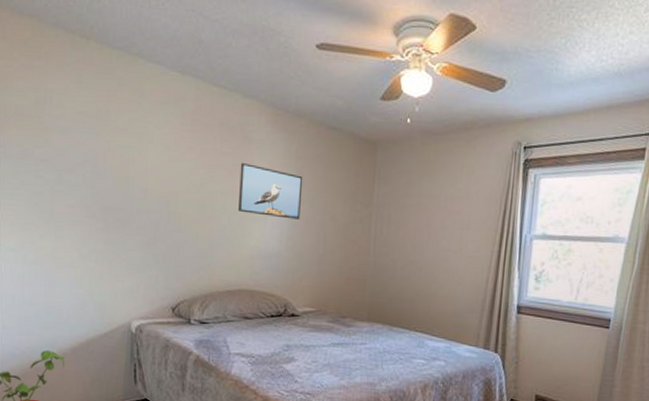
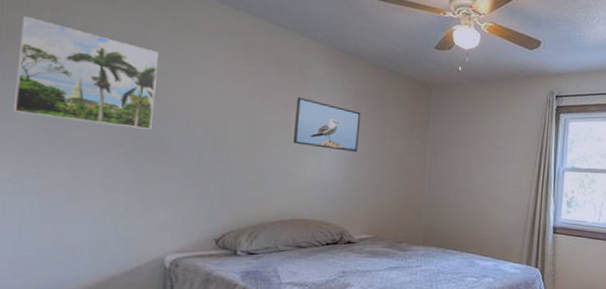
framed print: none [12,98,120,201] -> present [13,15,160,130]

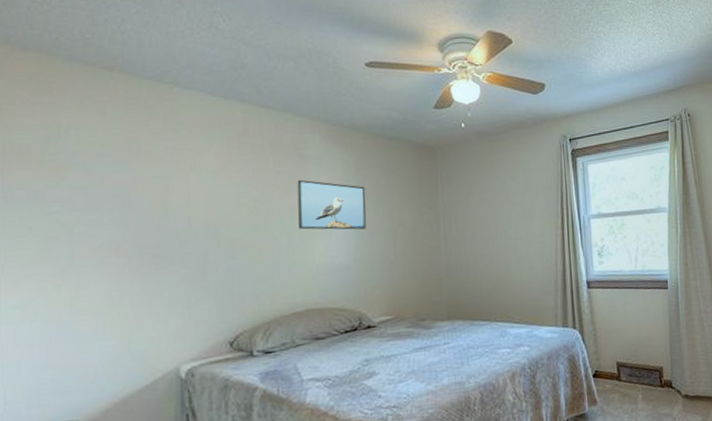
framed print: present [13,15,160,130] -> none [15,137,154,237]

